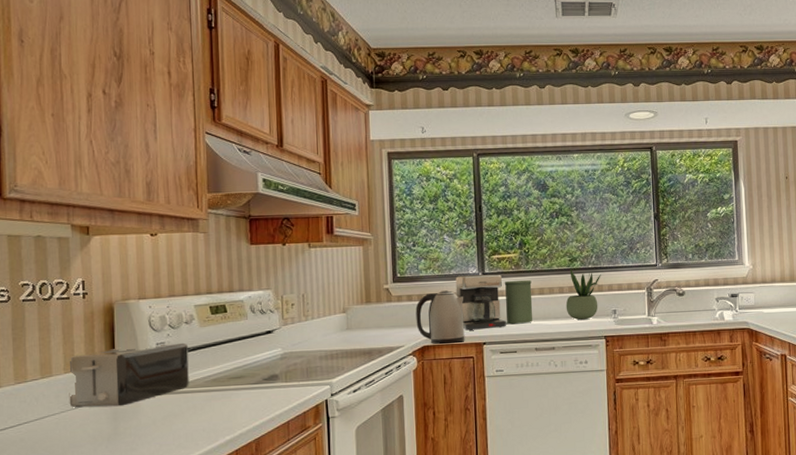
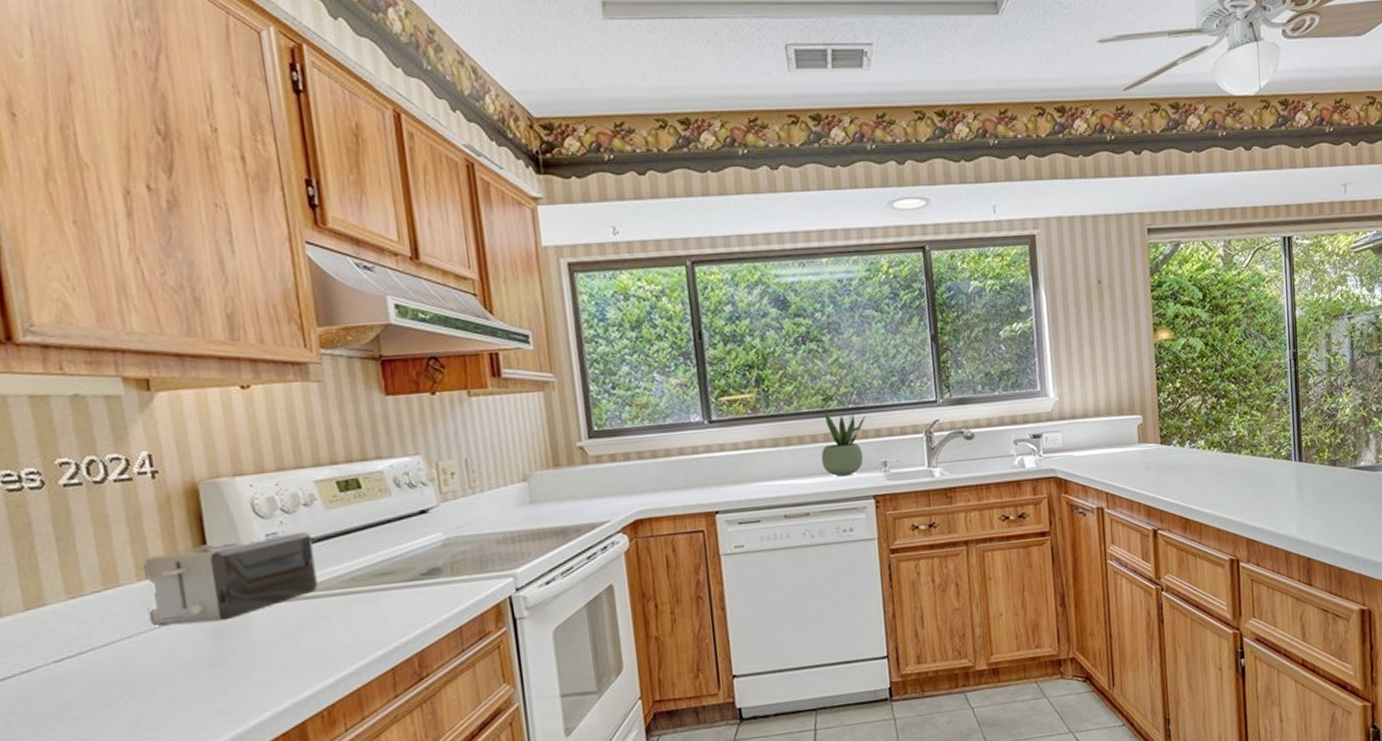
kettle: present [415,290,465,345] -> none [621,445,691,518]
coffee maker: present [455,274,506,331] -> none [672,421,744,497]
canister: present [504,280,533,324] -> none [738,427,780,486]

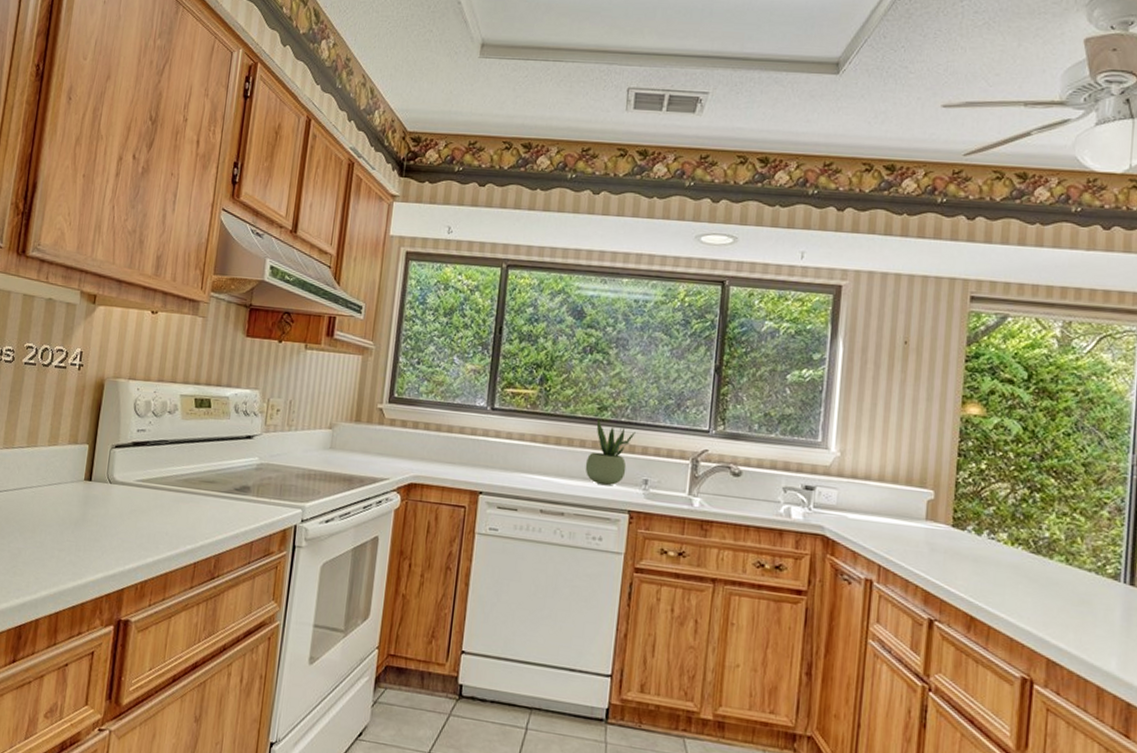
toaster: present [141,531,318,627] -> none [47,428,168,491]

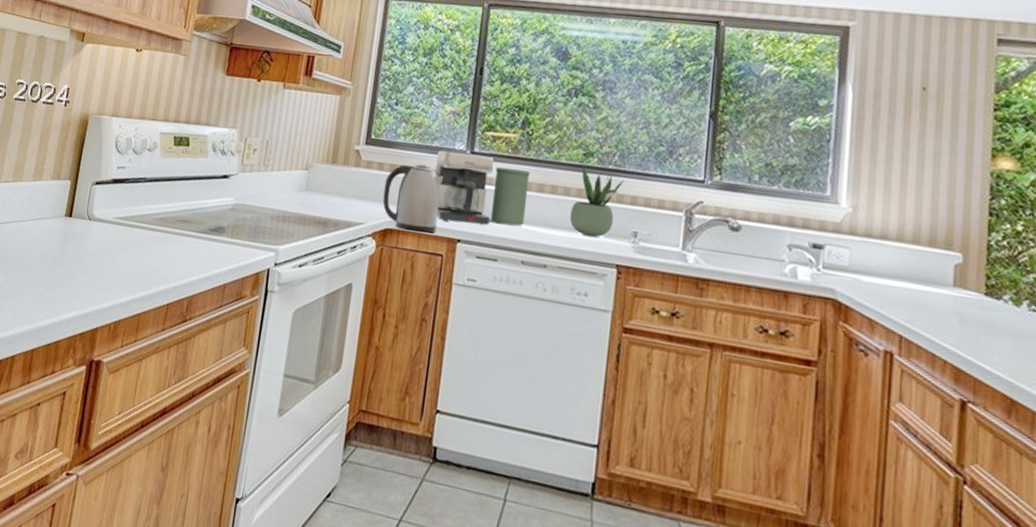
kettle: none [406,421,465,487] -> present [382,164,443,234]
coffee maker: none [457,407,513,478] -> present [435,150,494,226]
canister: none [510,422,548,477] -> present [490,167,530,226]

